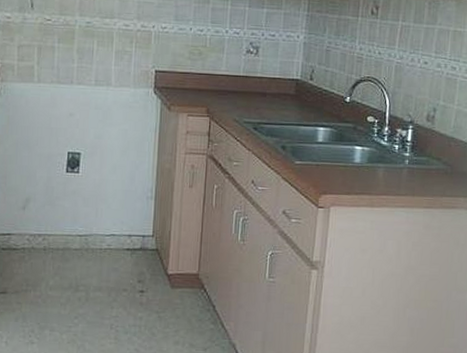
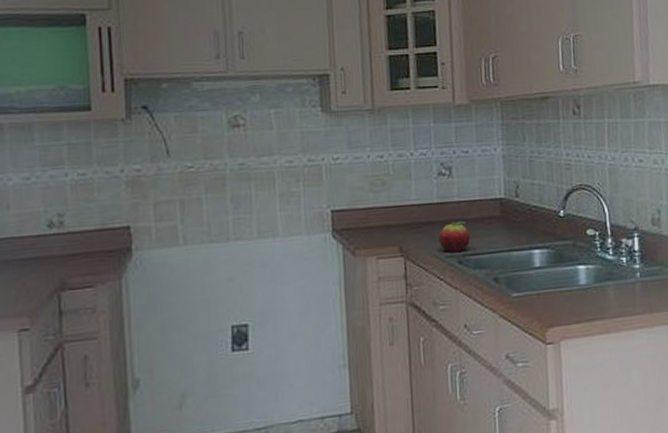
fruit: none [240,93,267,119] -> present [439,221,471,252]

